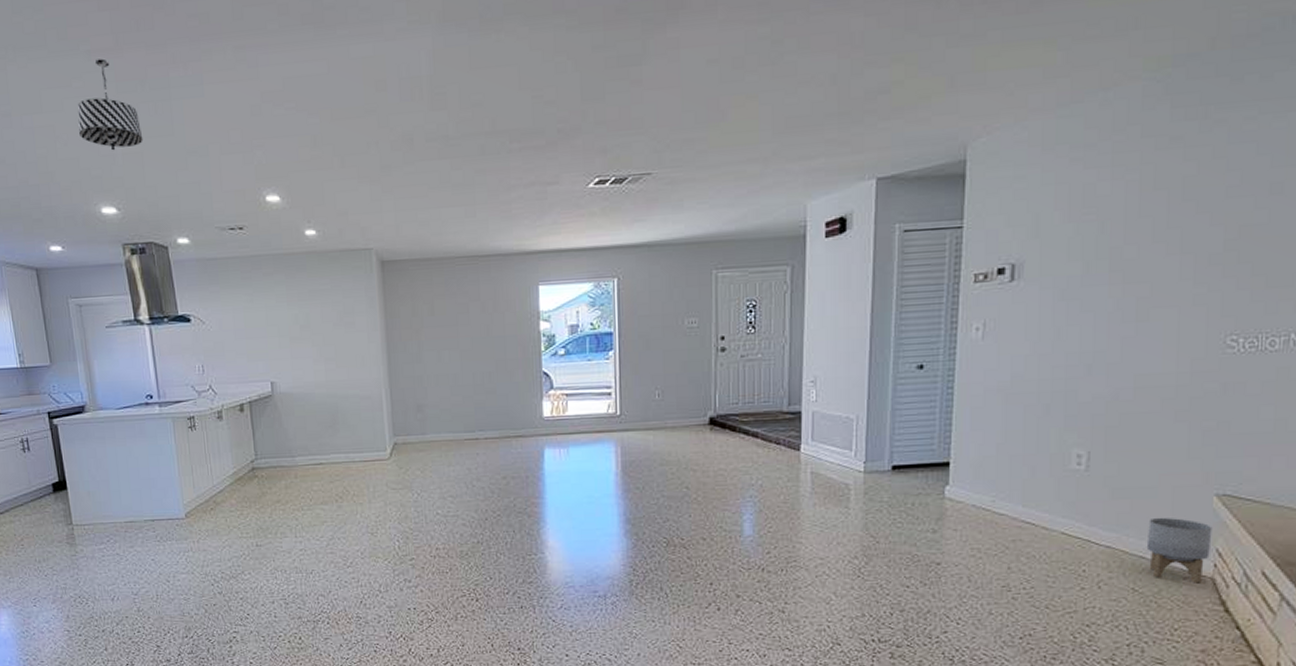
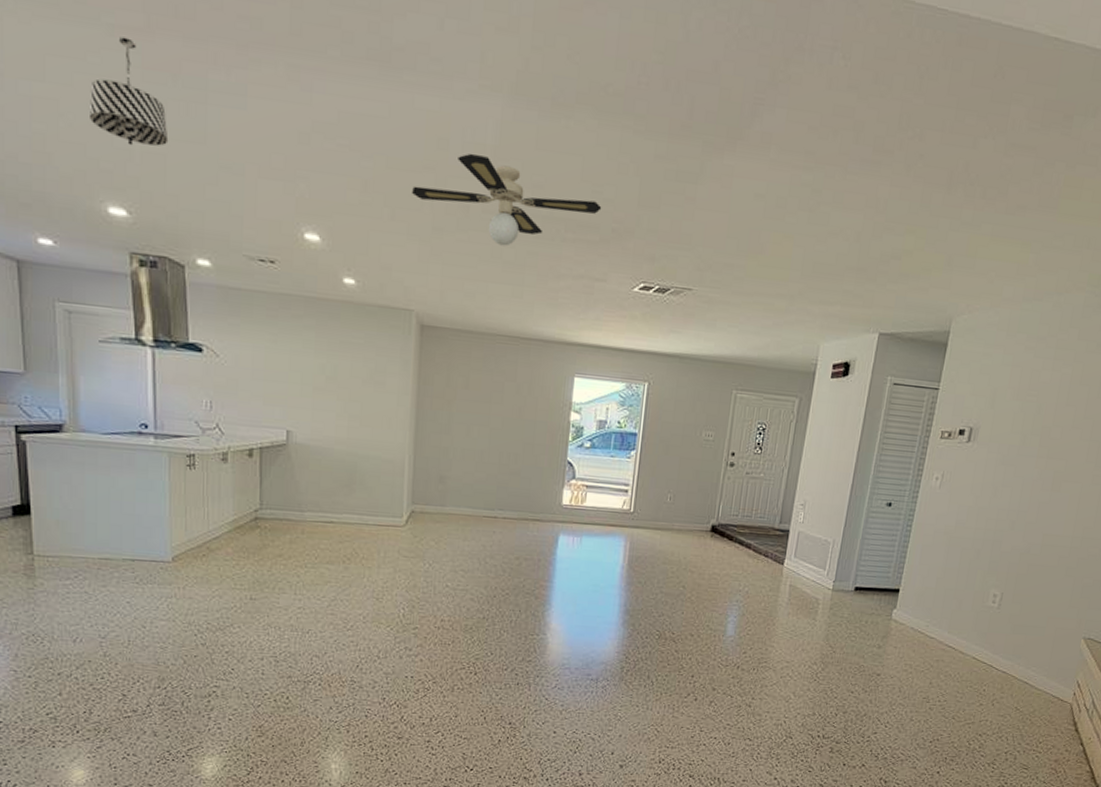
ceiling fan: none [358,87,544,170] -> present [412,153,602,247]
planter: present [1146,517,1213,584] -> none [1030,651,1077,707]

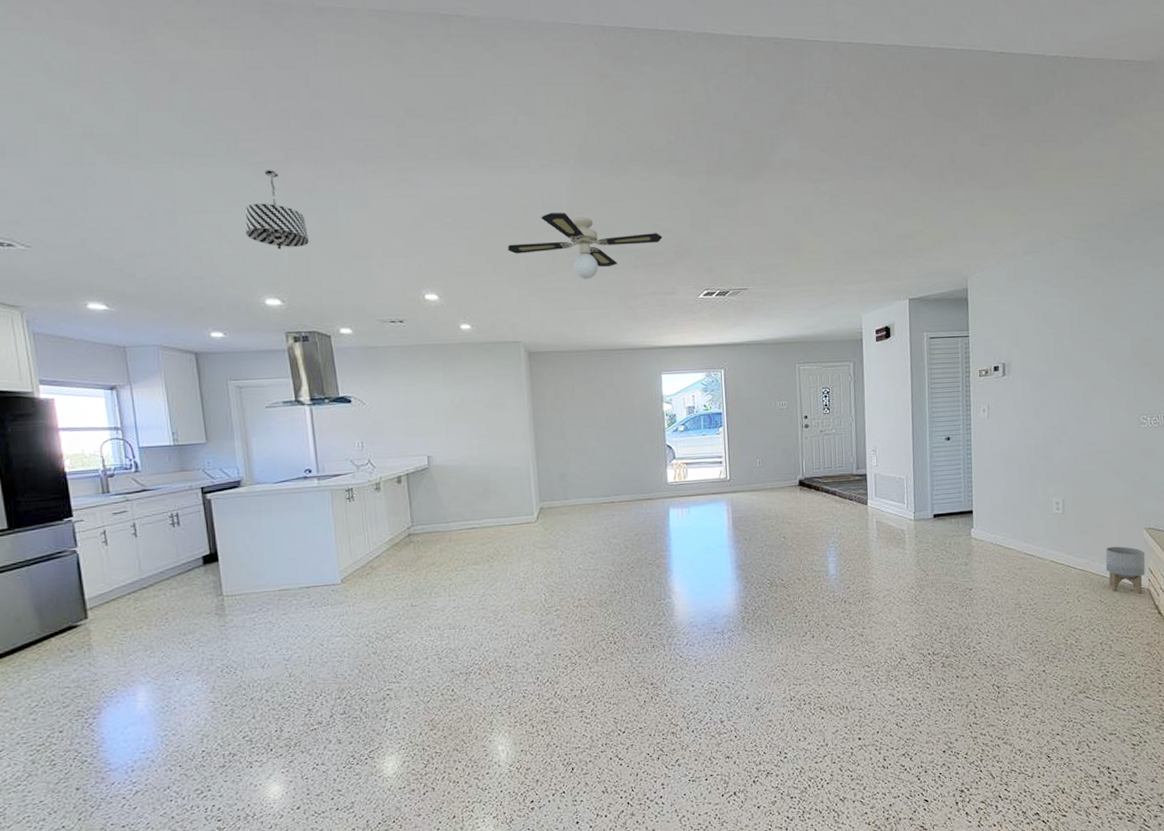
planter: none [1030,651,1077,707] -> present [1105,546,1146,594]

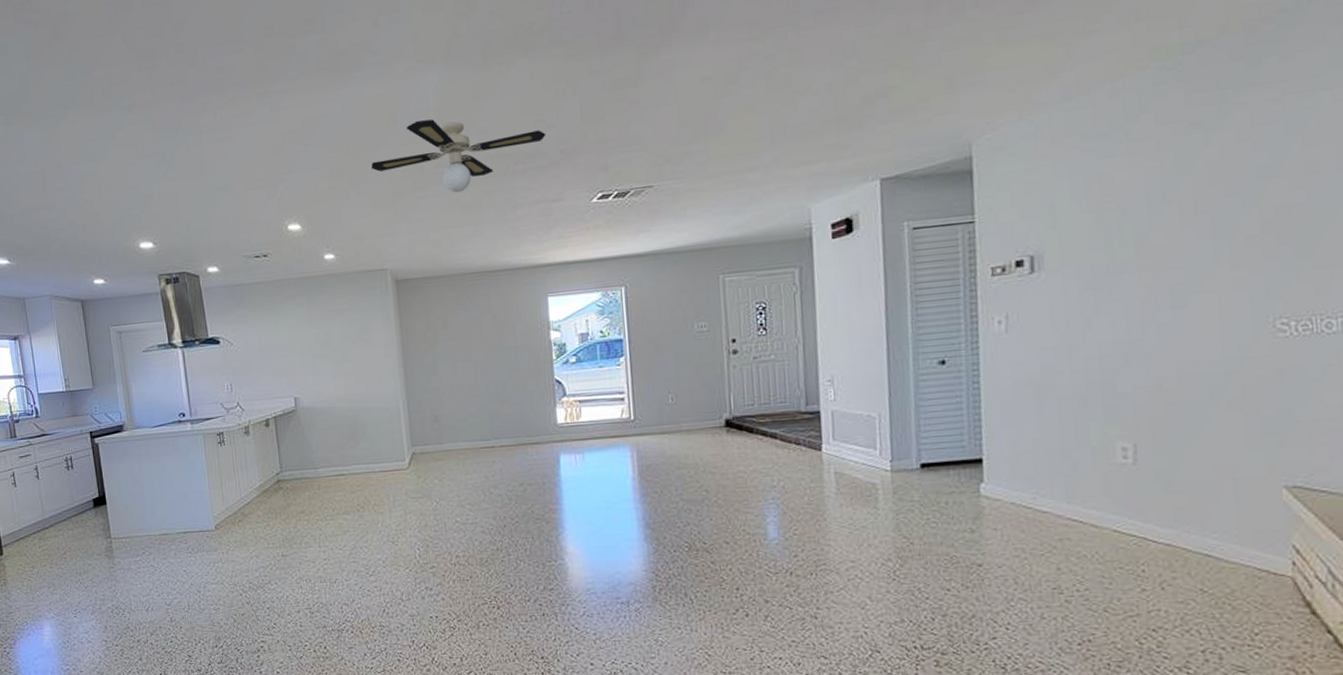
pendant light: present [245,170,310,250] -> none [119,111,177,192]
planter: present [1105,546,1146,594] -> none [1211,512,1287,583]

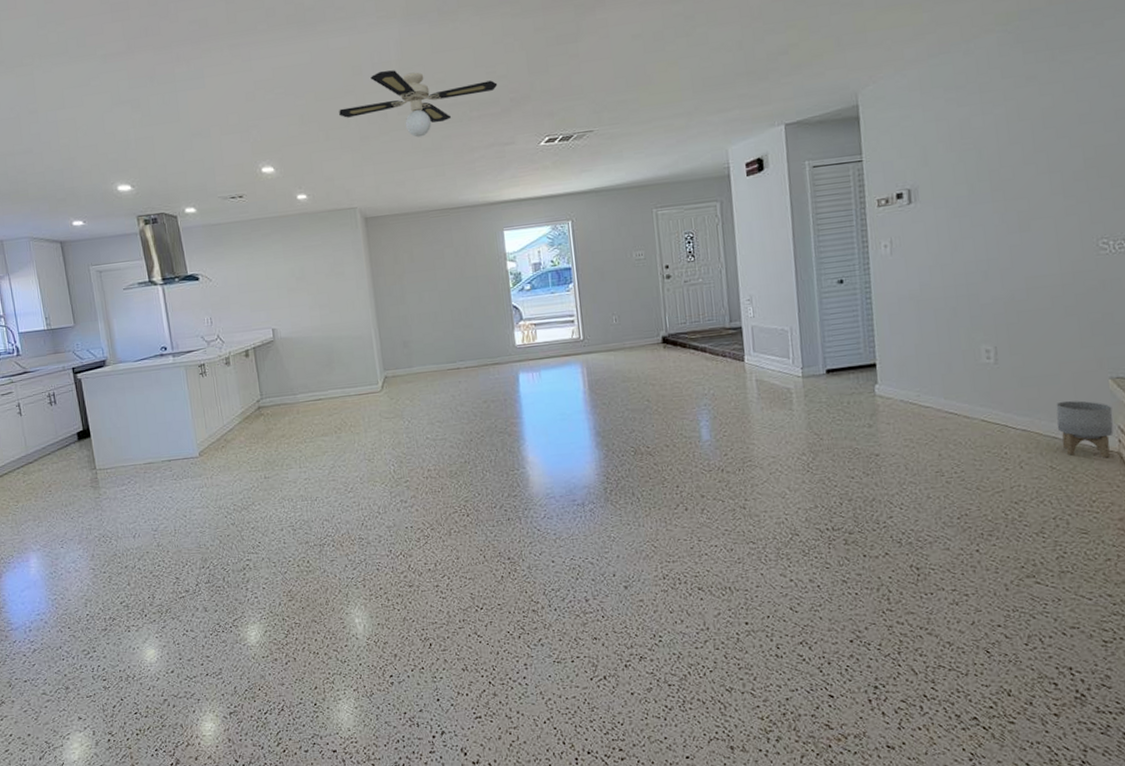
planter: none [1211,512,1287,583] -> present [1056,400,1114,458]

